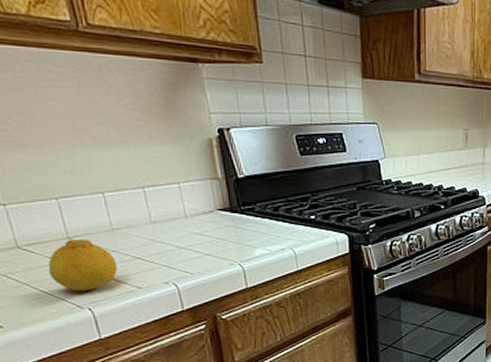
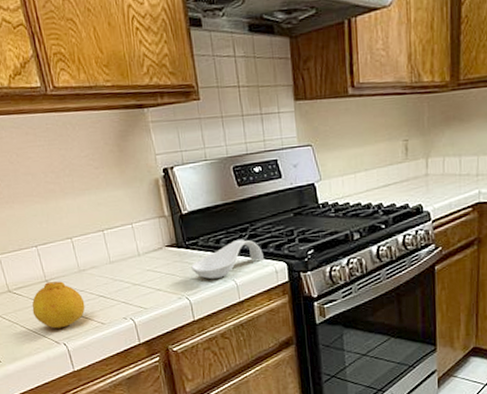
spoon rest: none [246,209,324,247] -> present [191,240,264,280]

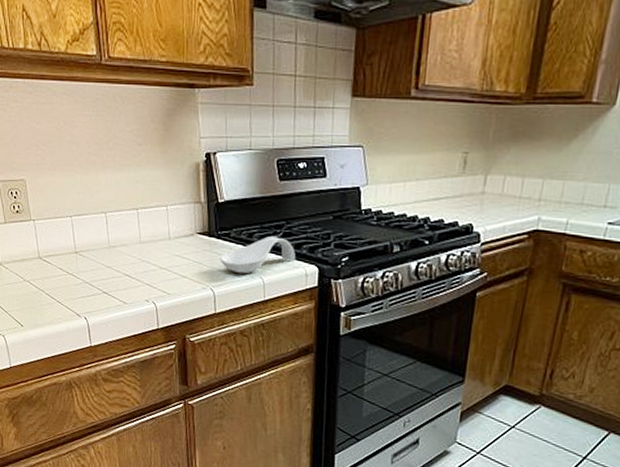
fruit: present [32,281,86,329] -> none [59,254,110,302]

